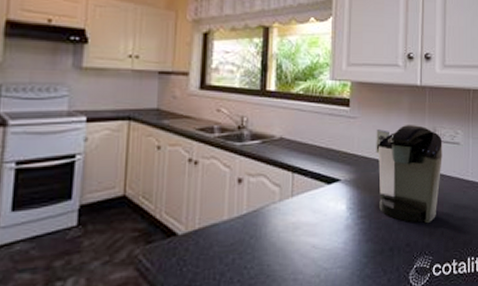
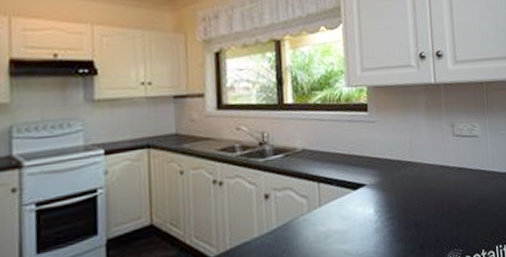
coffee maker: present [376,124,443,223] -> none [396,122,463,219]

